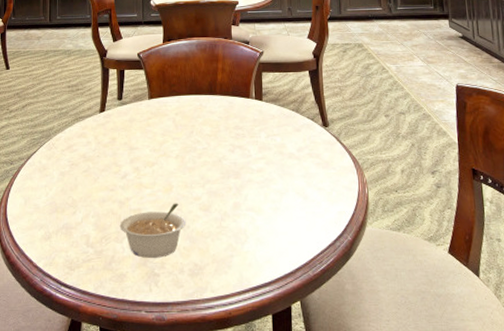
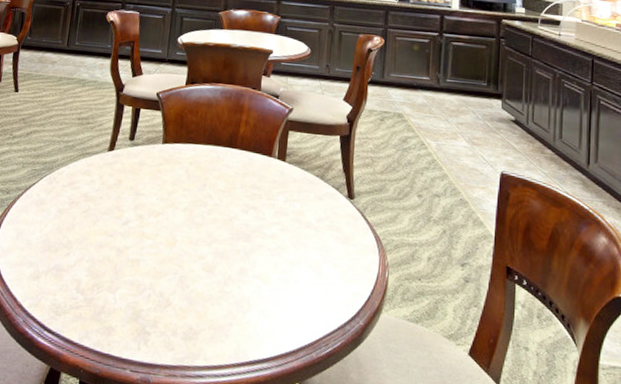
legume: present [119,203,186,258] -> none [114,259,186,316]

